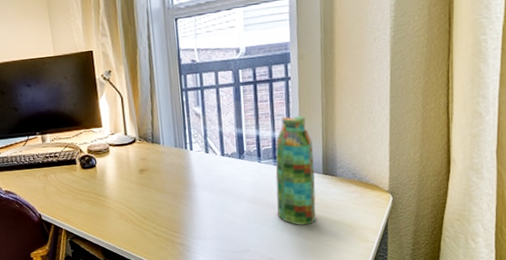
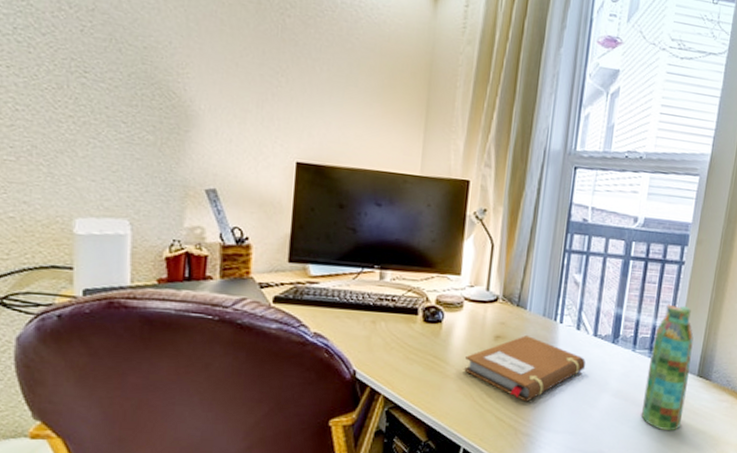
notebook: none [120,165,219,218] -> present [464,336,585,402]

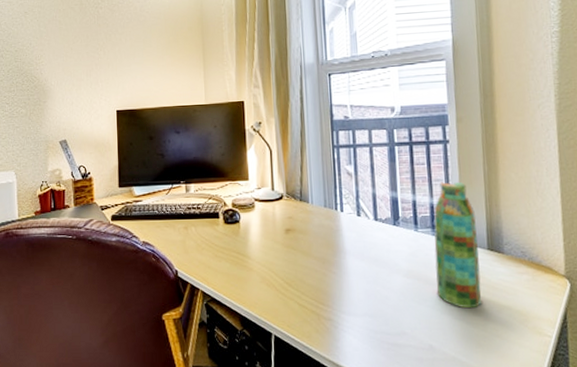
notebook: present [464,336,585,402] -> none [264,226,372,288]

